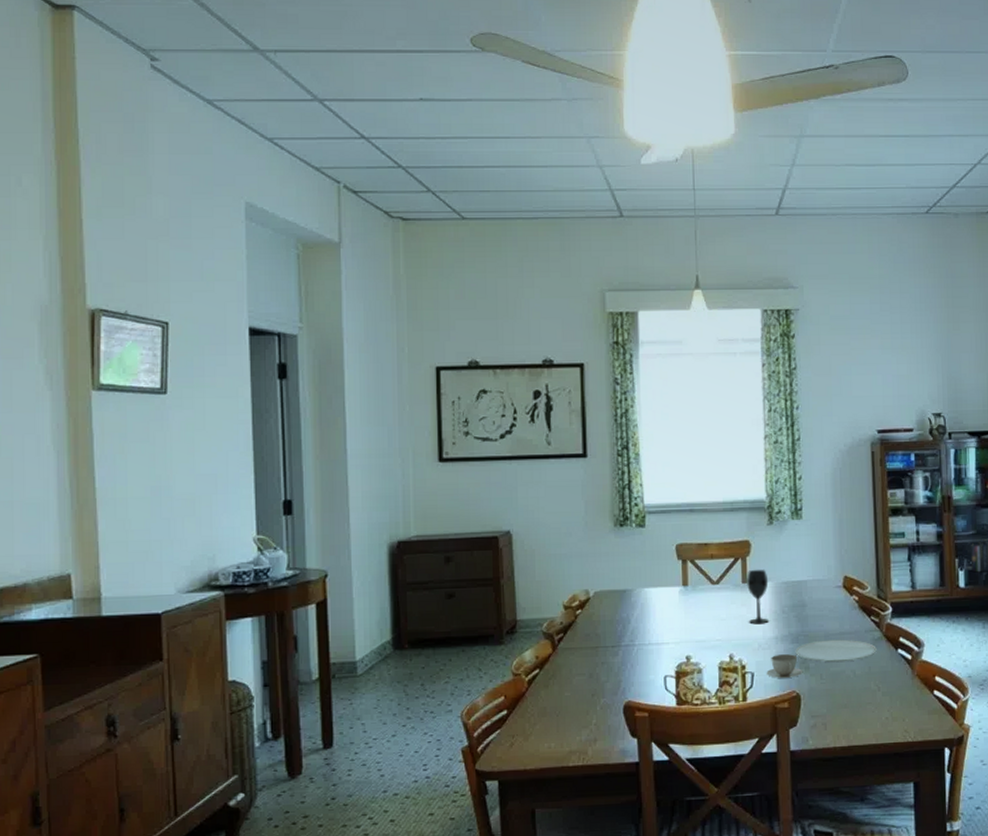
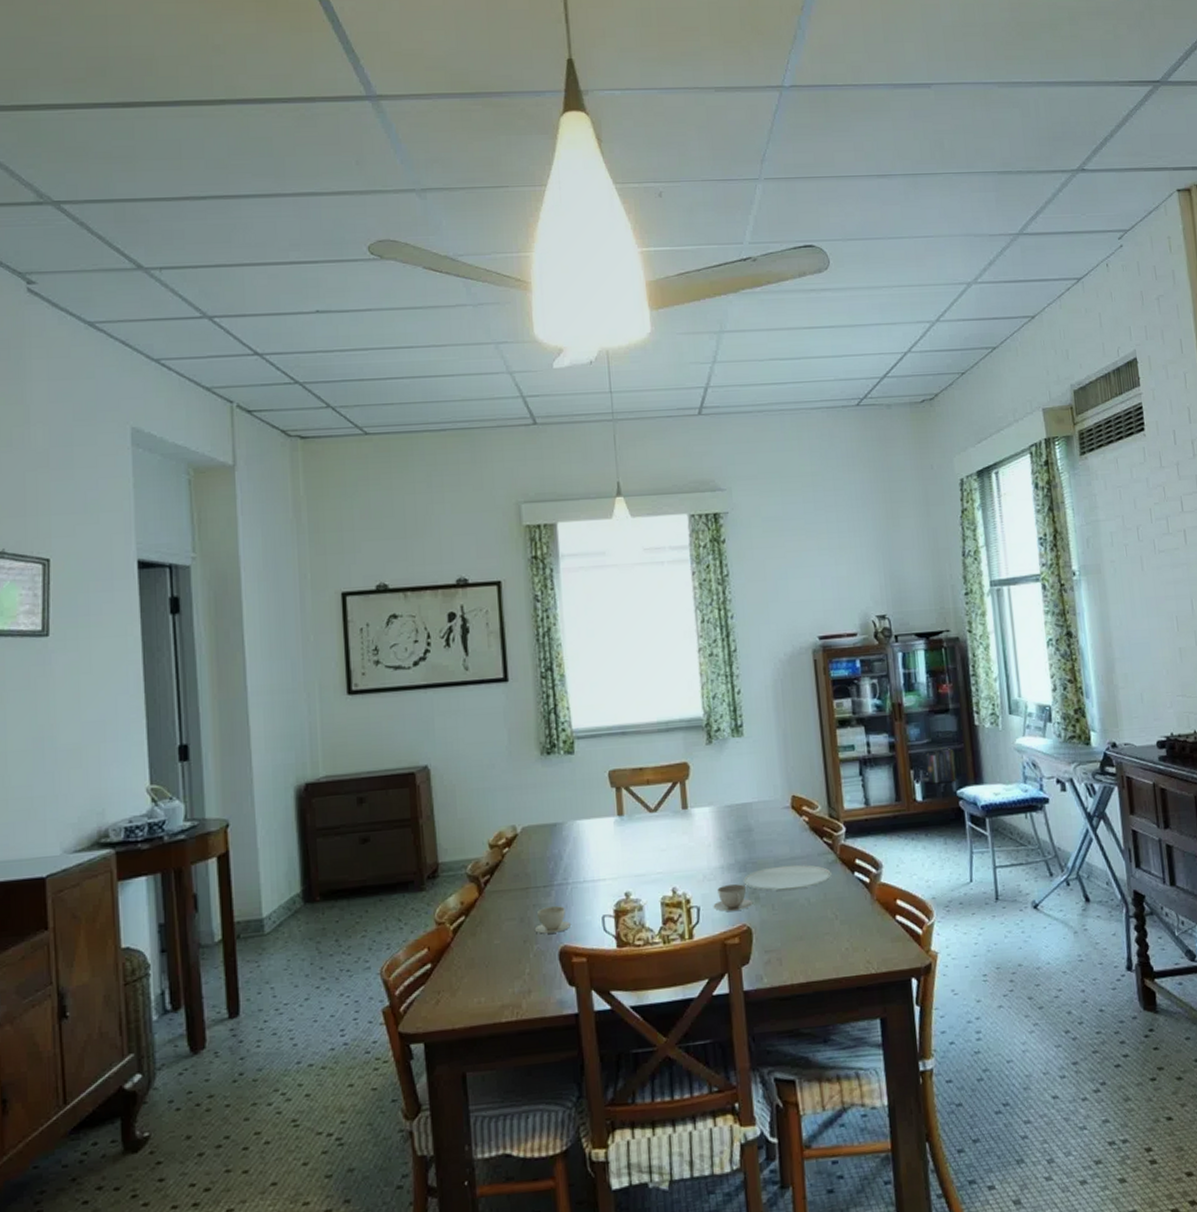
teacup: none [602,665,635,689] -> present [534,906,570,934]
wine glass: present [747,569,769,625] -> none [687,793,713,854]

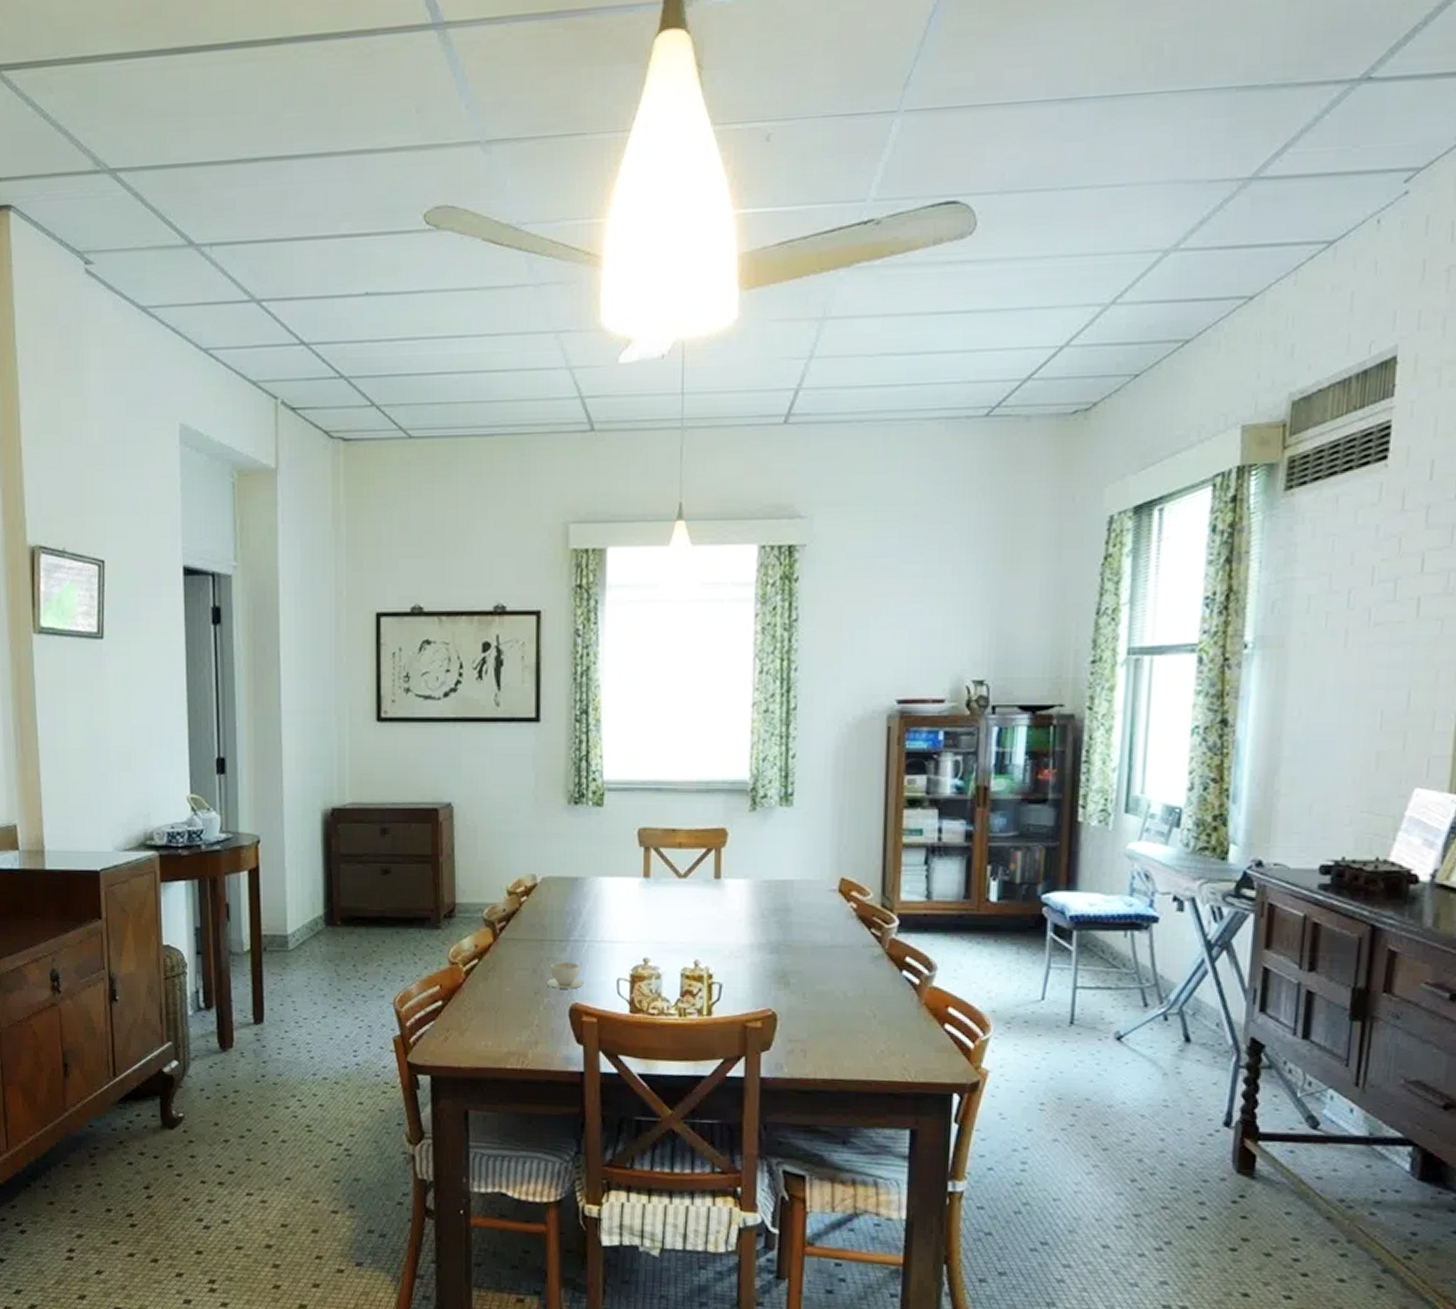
teacup: present [713,884,754,912] -> none [737,965,782,993]
plate: present [743,864,832,891] -> none [774,952,876,981]

